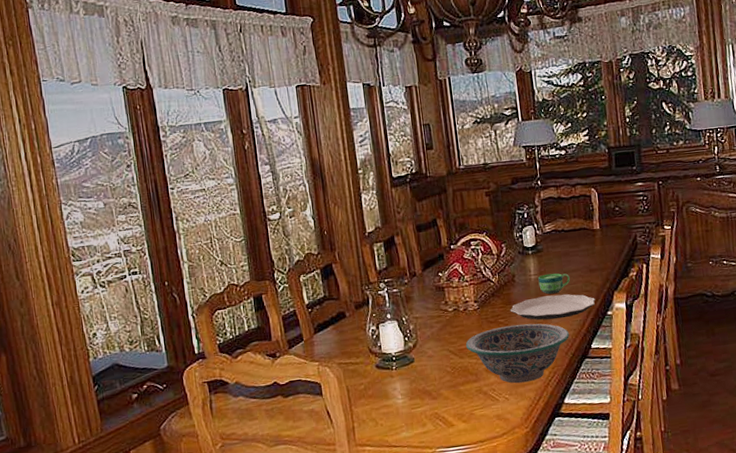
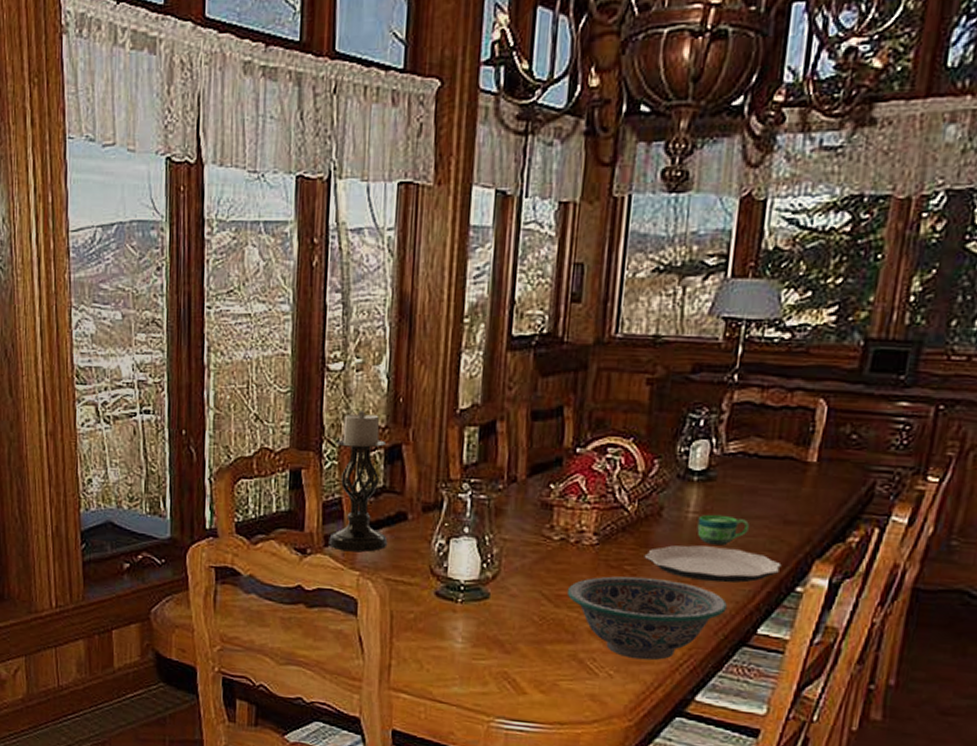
candle holder: none [284,245,335,349] -> present [329,411,388,552]

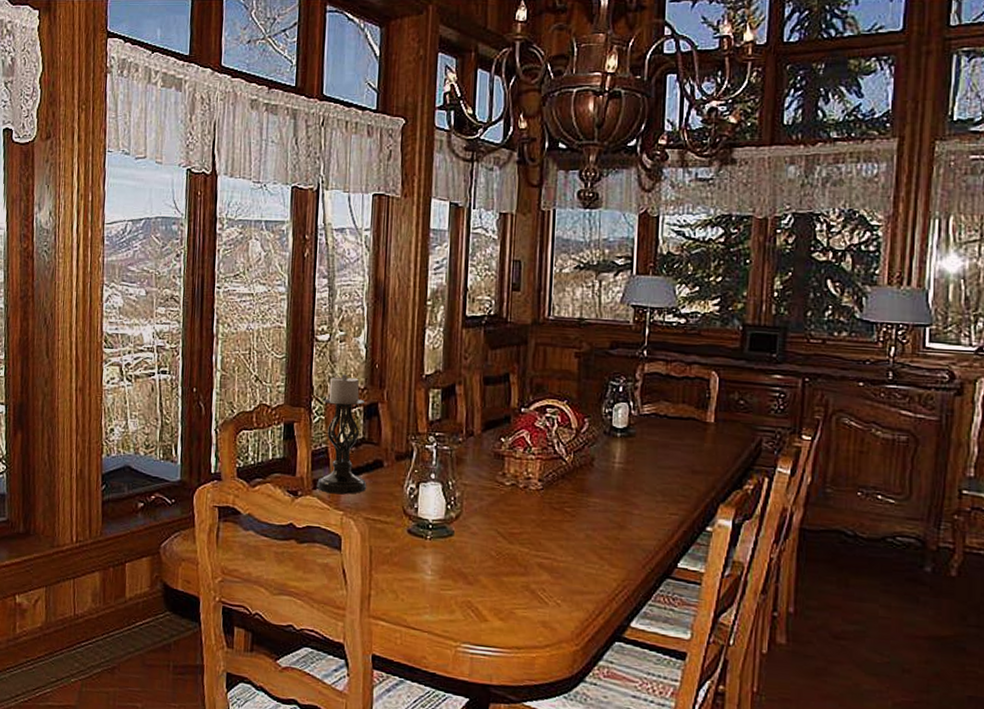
decorative bowl: present [566,576,727,661] -> none [518,517,651,591]
plate: present [644,545,782,583] -> none [581,490,693,523]
cup: present [697,514,749,546] -> none [623,464,664,491]

